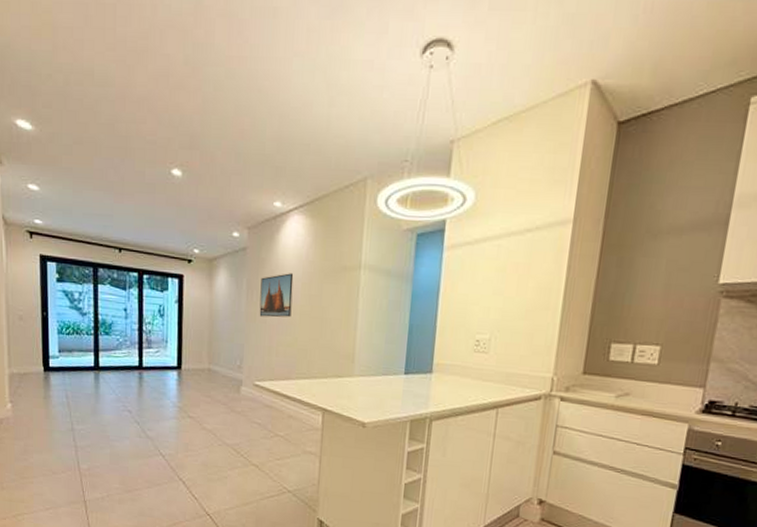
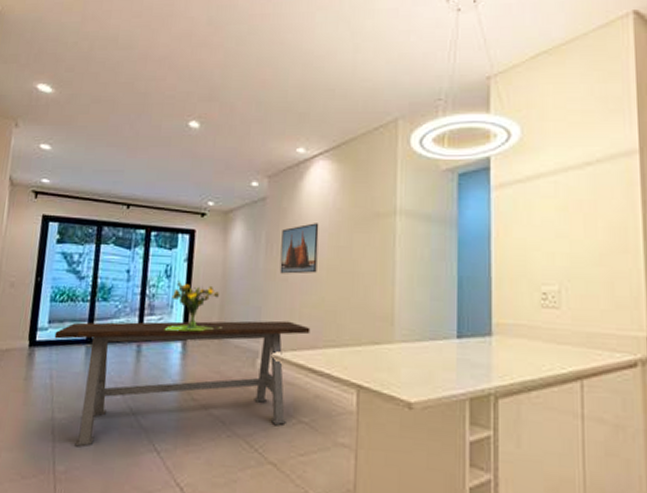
dining table: none [65,352,286,451] -> present [54,320,311,447]
bouquet: none [161,319,211,363] -> present [164,280,222,332]

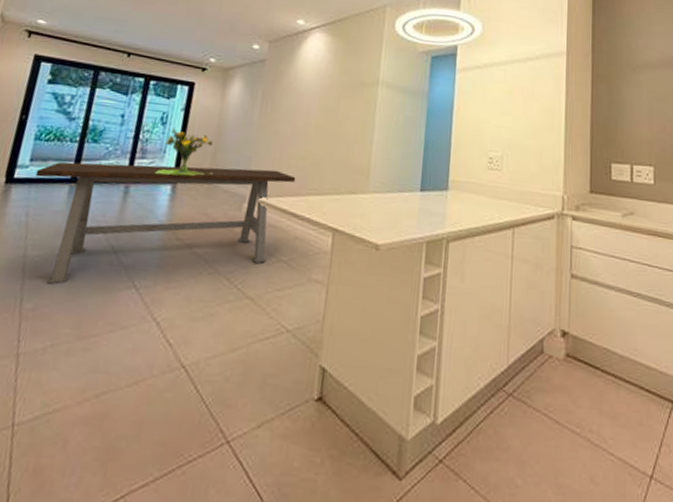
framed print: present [279,223,319,274] -> none [272,86,312,130]

